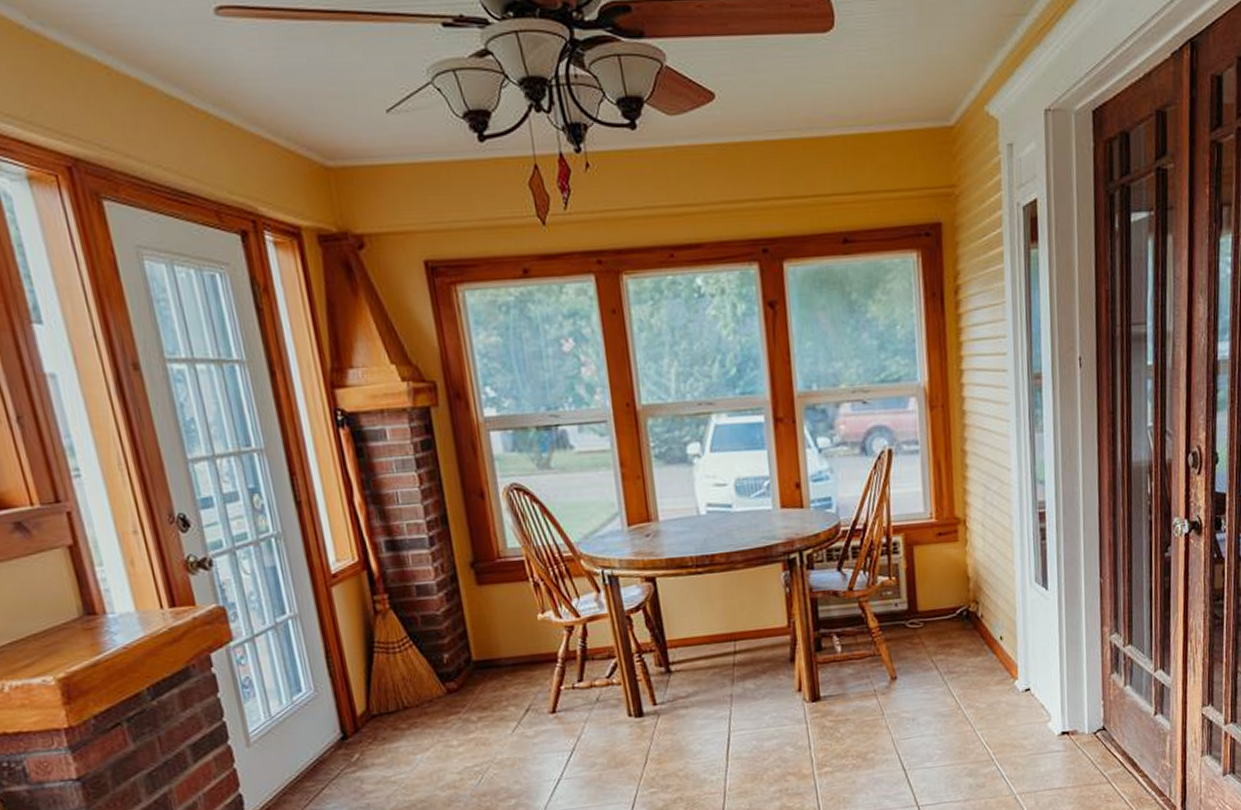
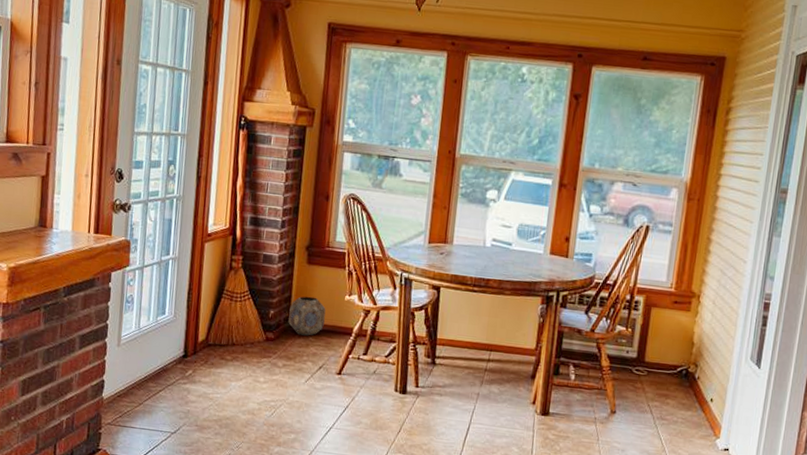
planter: none [468,624,519,677] -> present [288,296,326,336]

